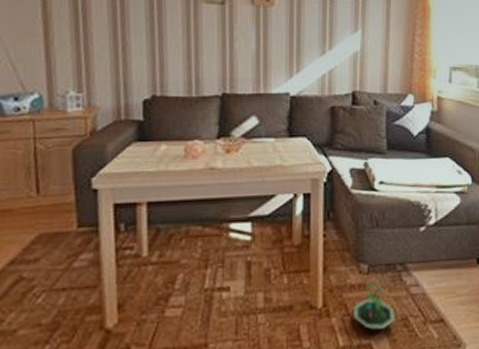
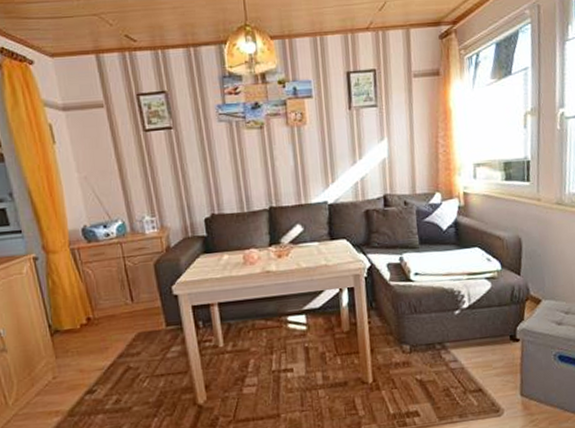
terrarium: present [354,280,395,331] -> none [400,358,437,401]

